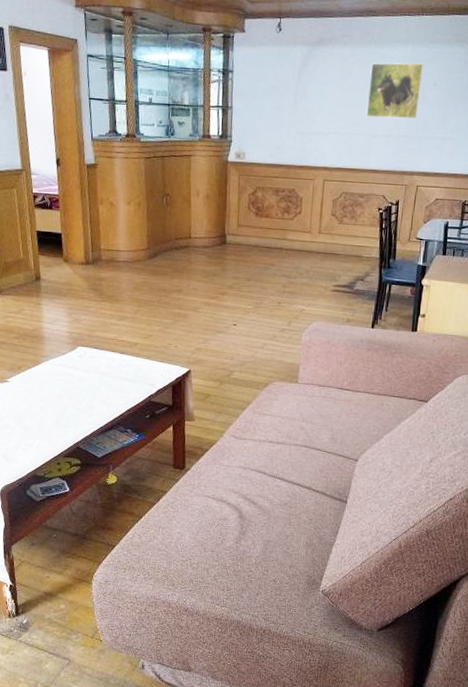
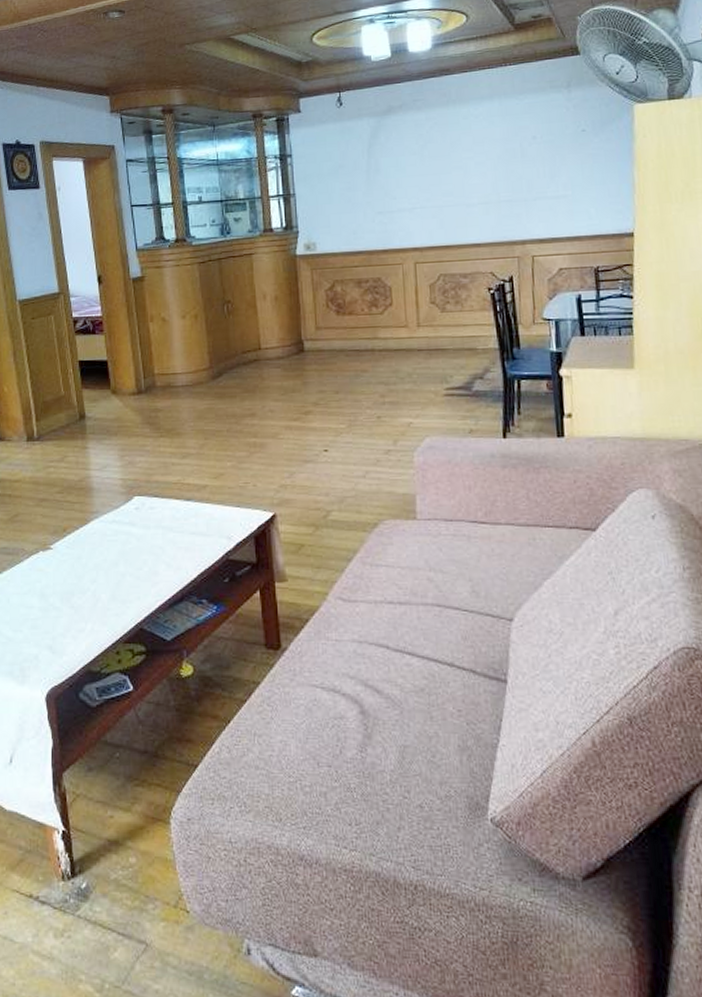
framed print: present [366,62,423,119] -> none [453,117,519,185]

